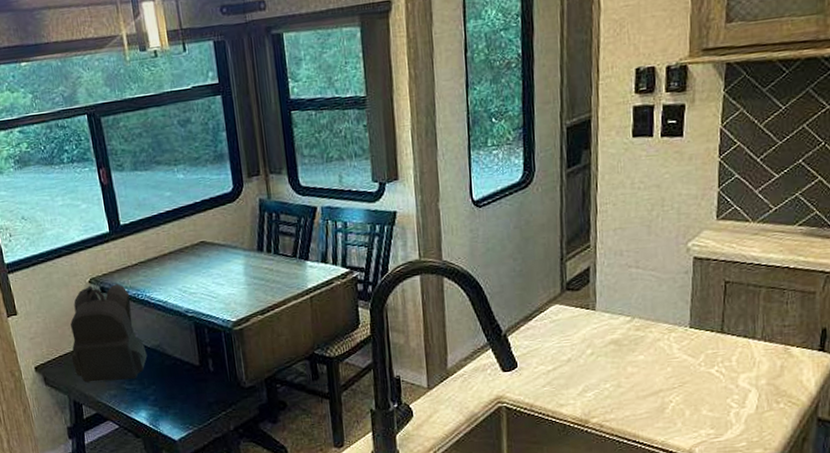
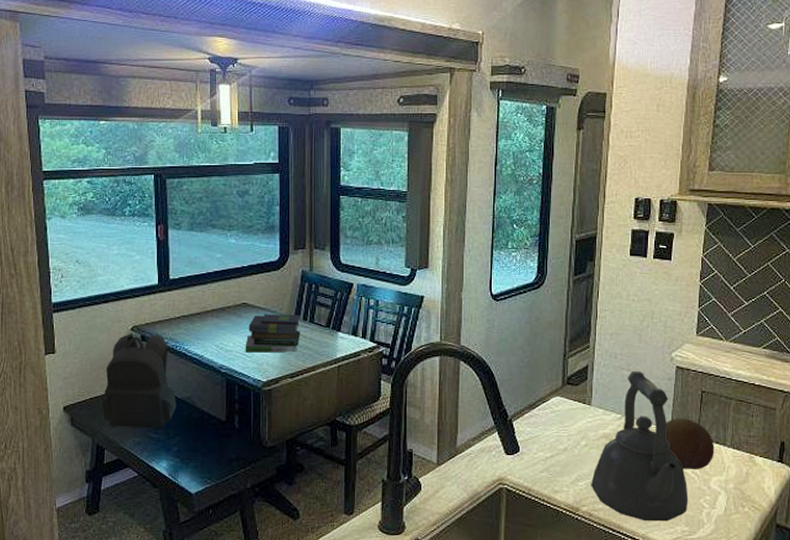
books: none [209,247,267,294] -> present [245,314,301,353]
kettle: none [600,267,714,427] -> present [591,371,689,522]
fruit: none [683,313,743,369] -> present [665,418,715,470]

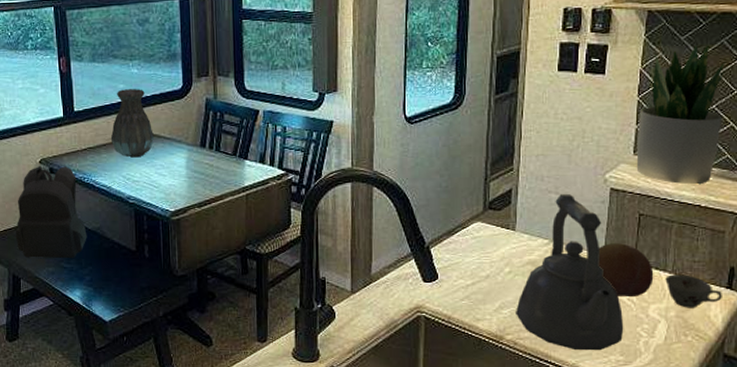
vase: none [205,259,249,327] -> present [110,89,154,158]
books: present [245,314,301,353] -> none [151,143,207,183]
planter: none [699,237,774,365] -> present [636,45,725,185]
teacup: none [725,448,774,481] -> present [665,274,722,308]

